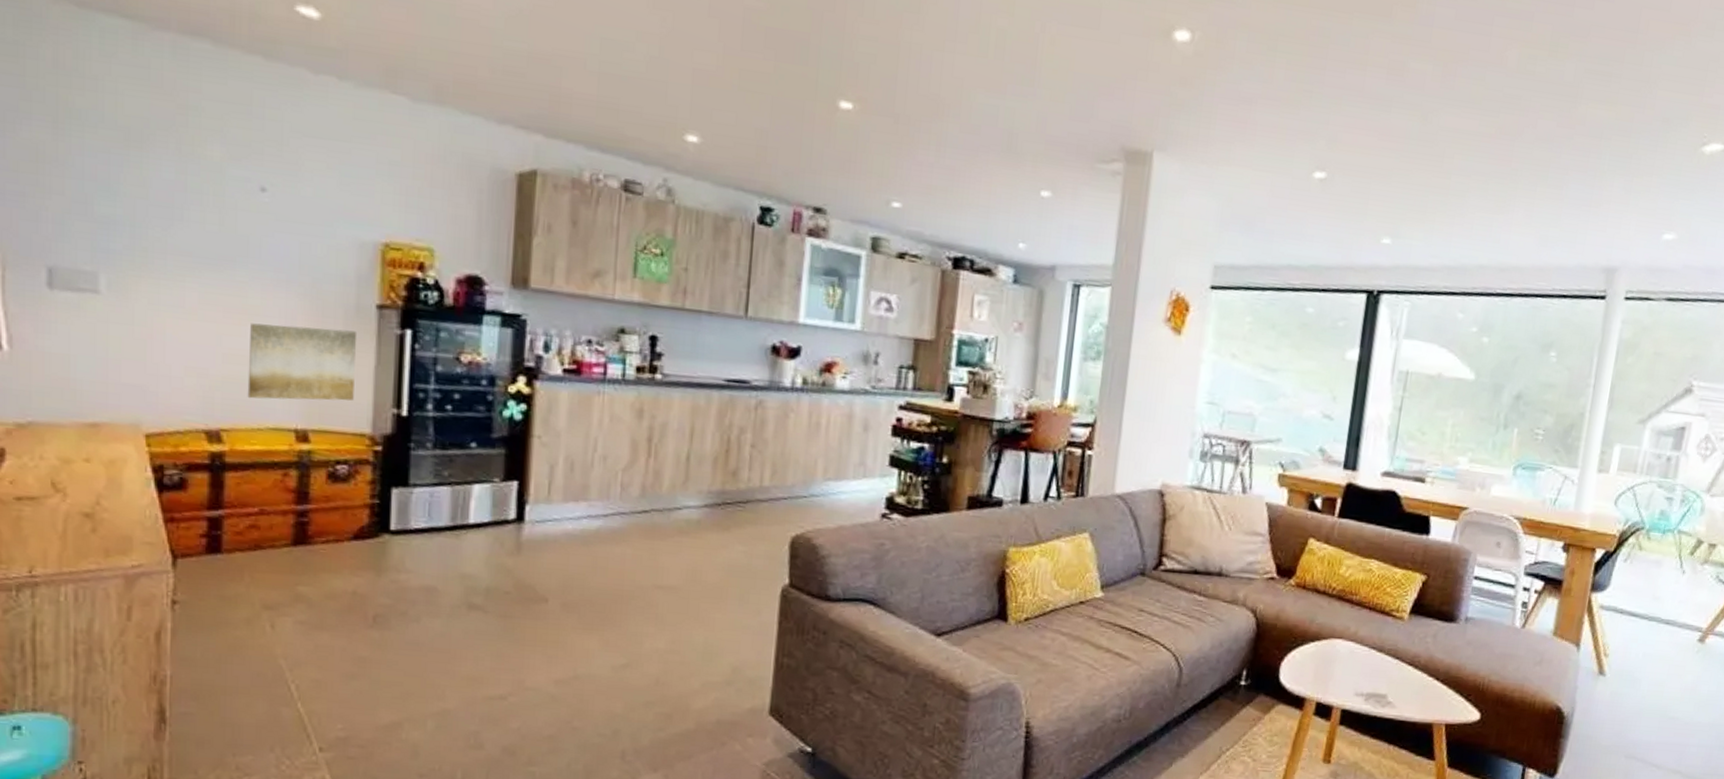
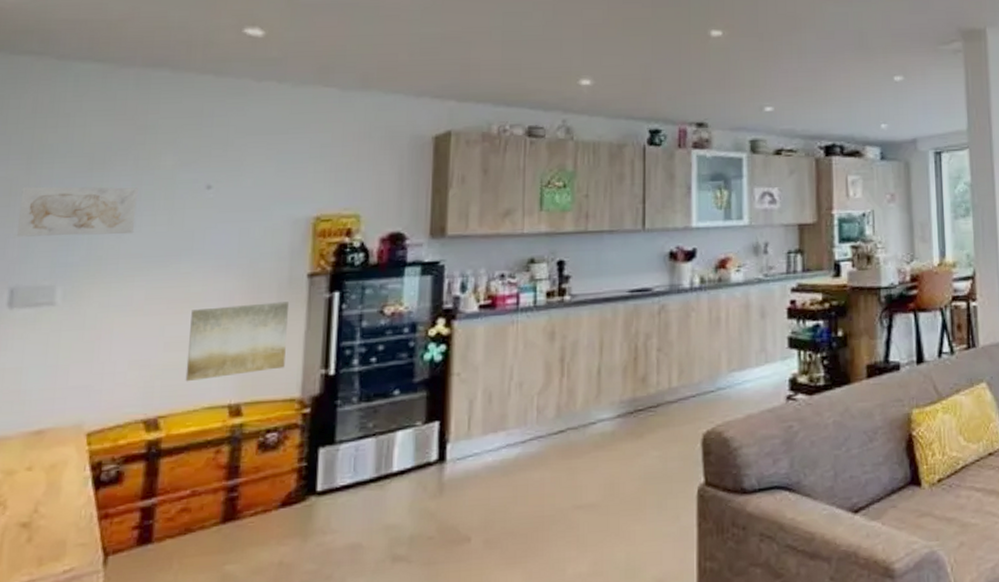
wall art: none [50,154,183,229] -> present [17,186,138,237]

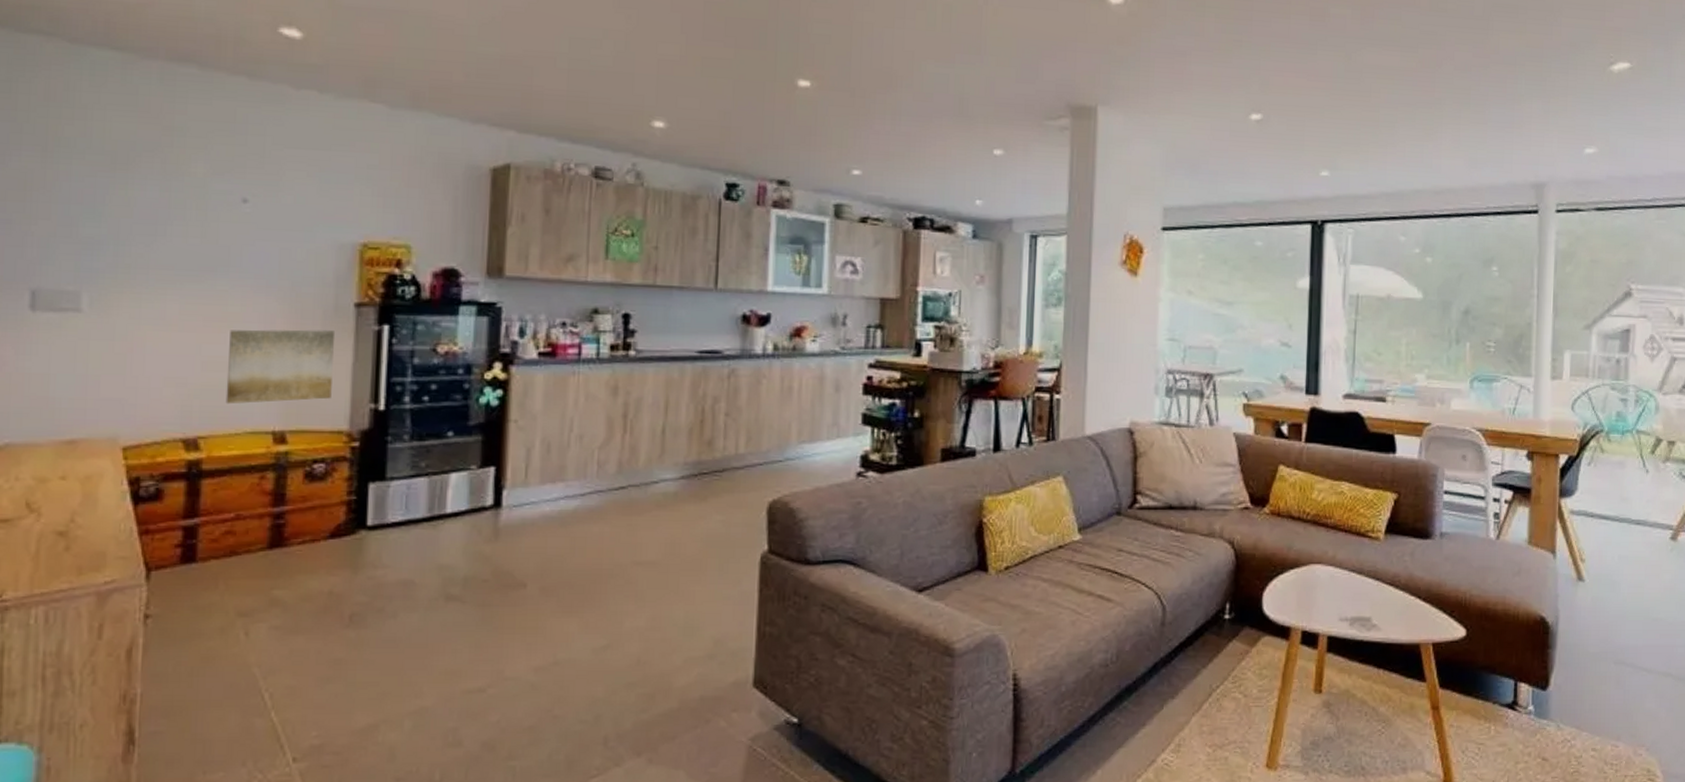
wall art: present [17,186,138,237] -> none [36,182,167,244]

